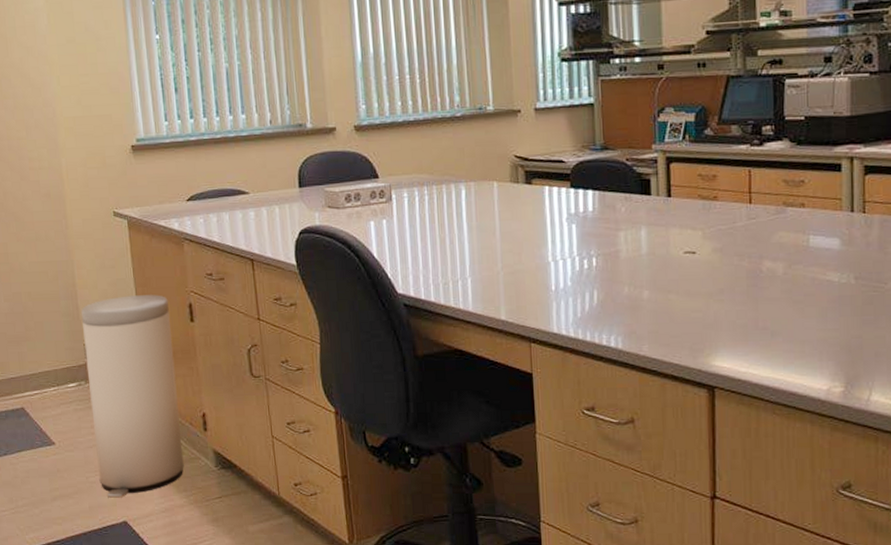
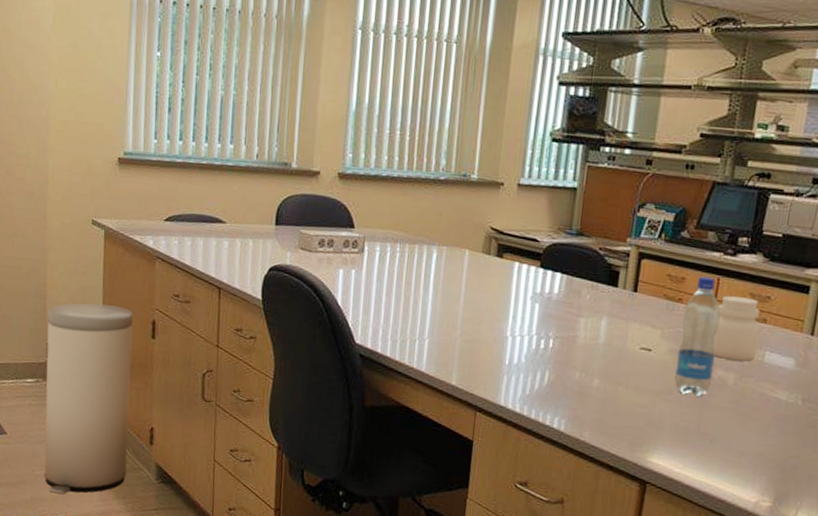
bottle: none [721,170,762,292] -> present [674,276,721,396]
jar: none [755,185,802,250] -> present [713,295,761,362]

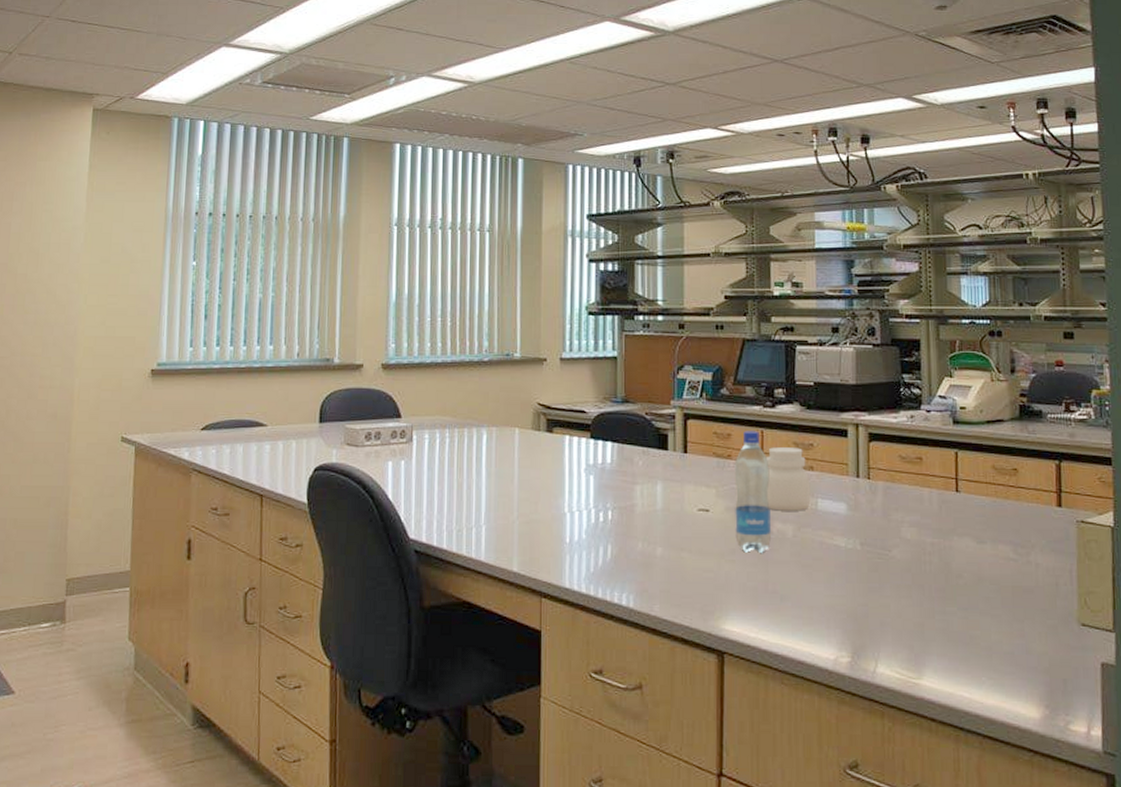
pedal bin: present [44,303,133,495] -> none [58,528,166,759]

